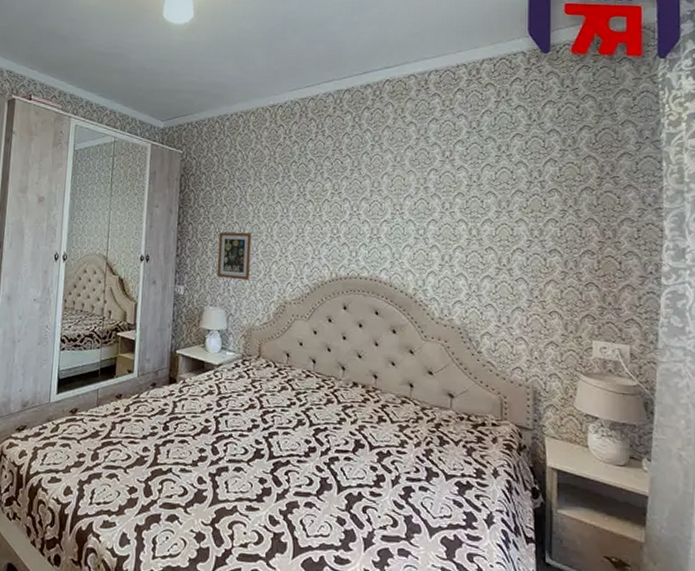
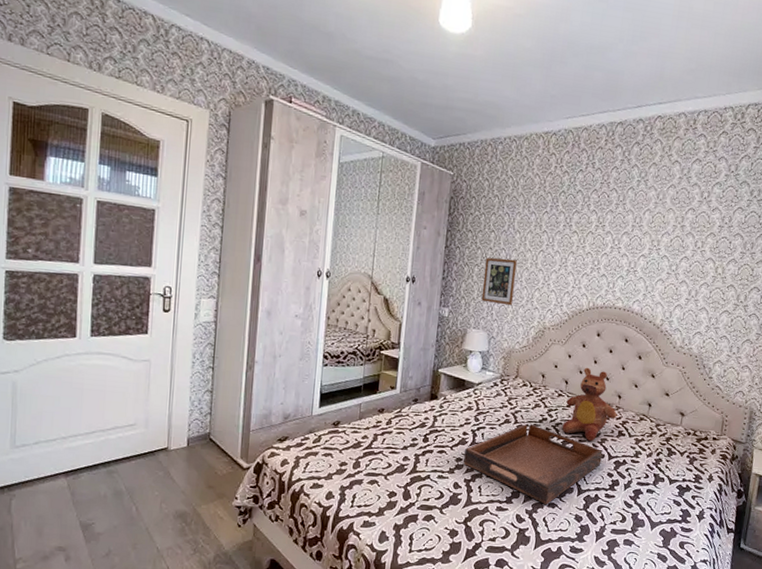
serving tray: none [207,409,362,505] -> present [463,423,603,505]
teddy bear: none [313,344,375,429] -> present [562,367,617,442]

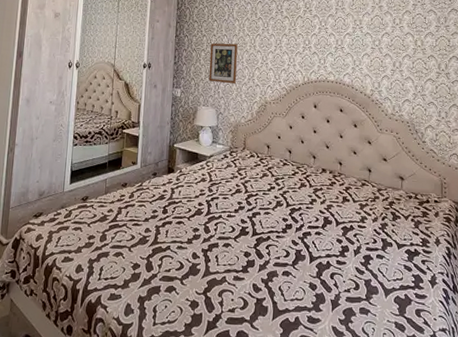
serving tray: present [463,423,603,505] -> none [200,192,330,274]
teddy bear: present [562,367,617,442] -> none [289,137,340,209]

